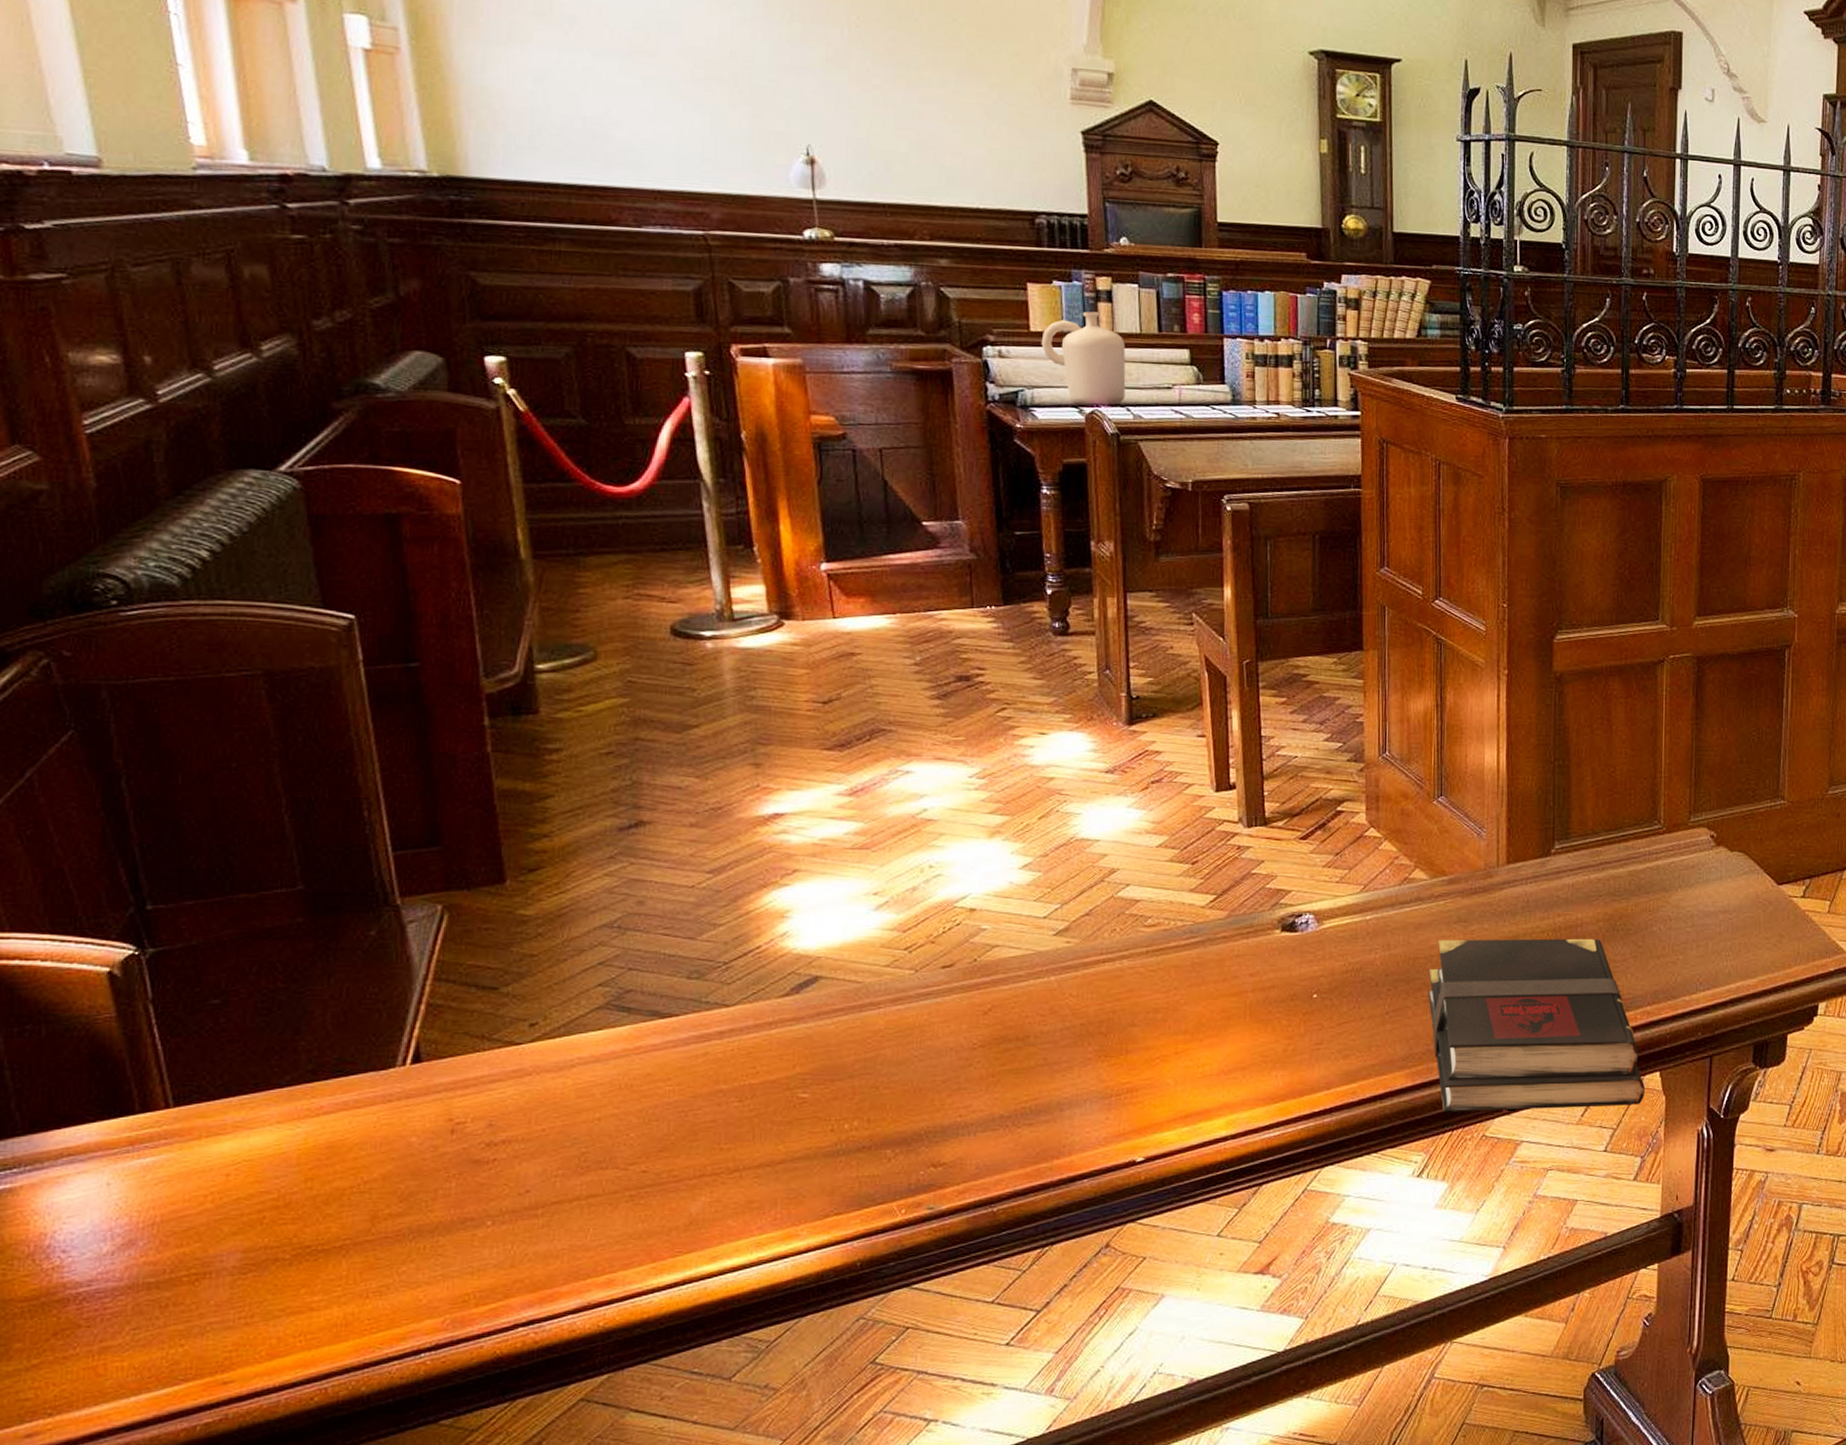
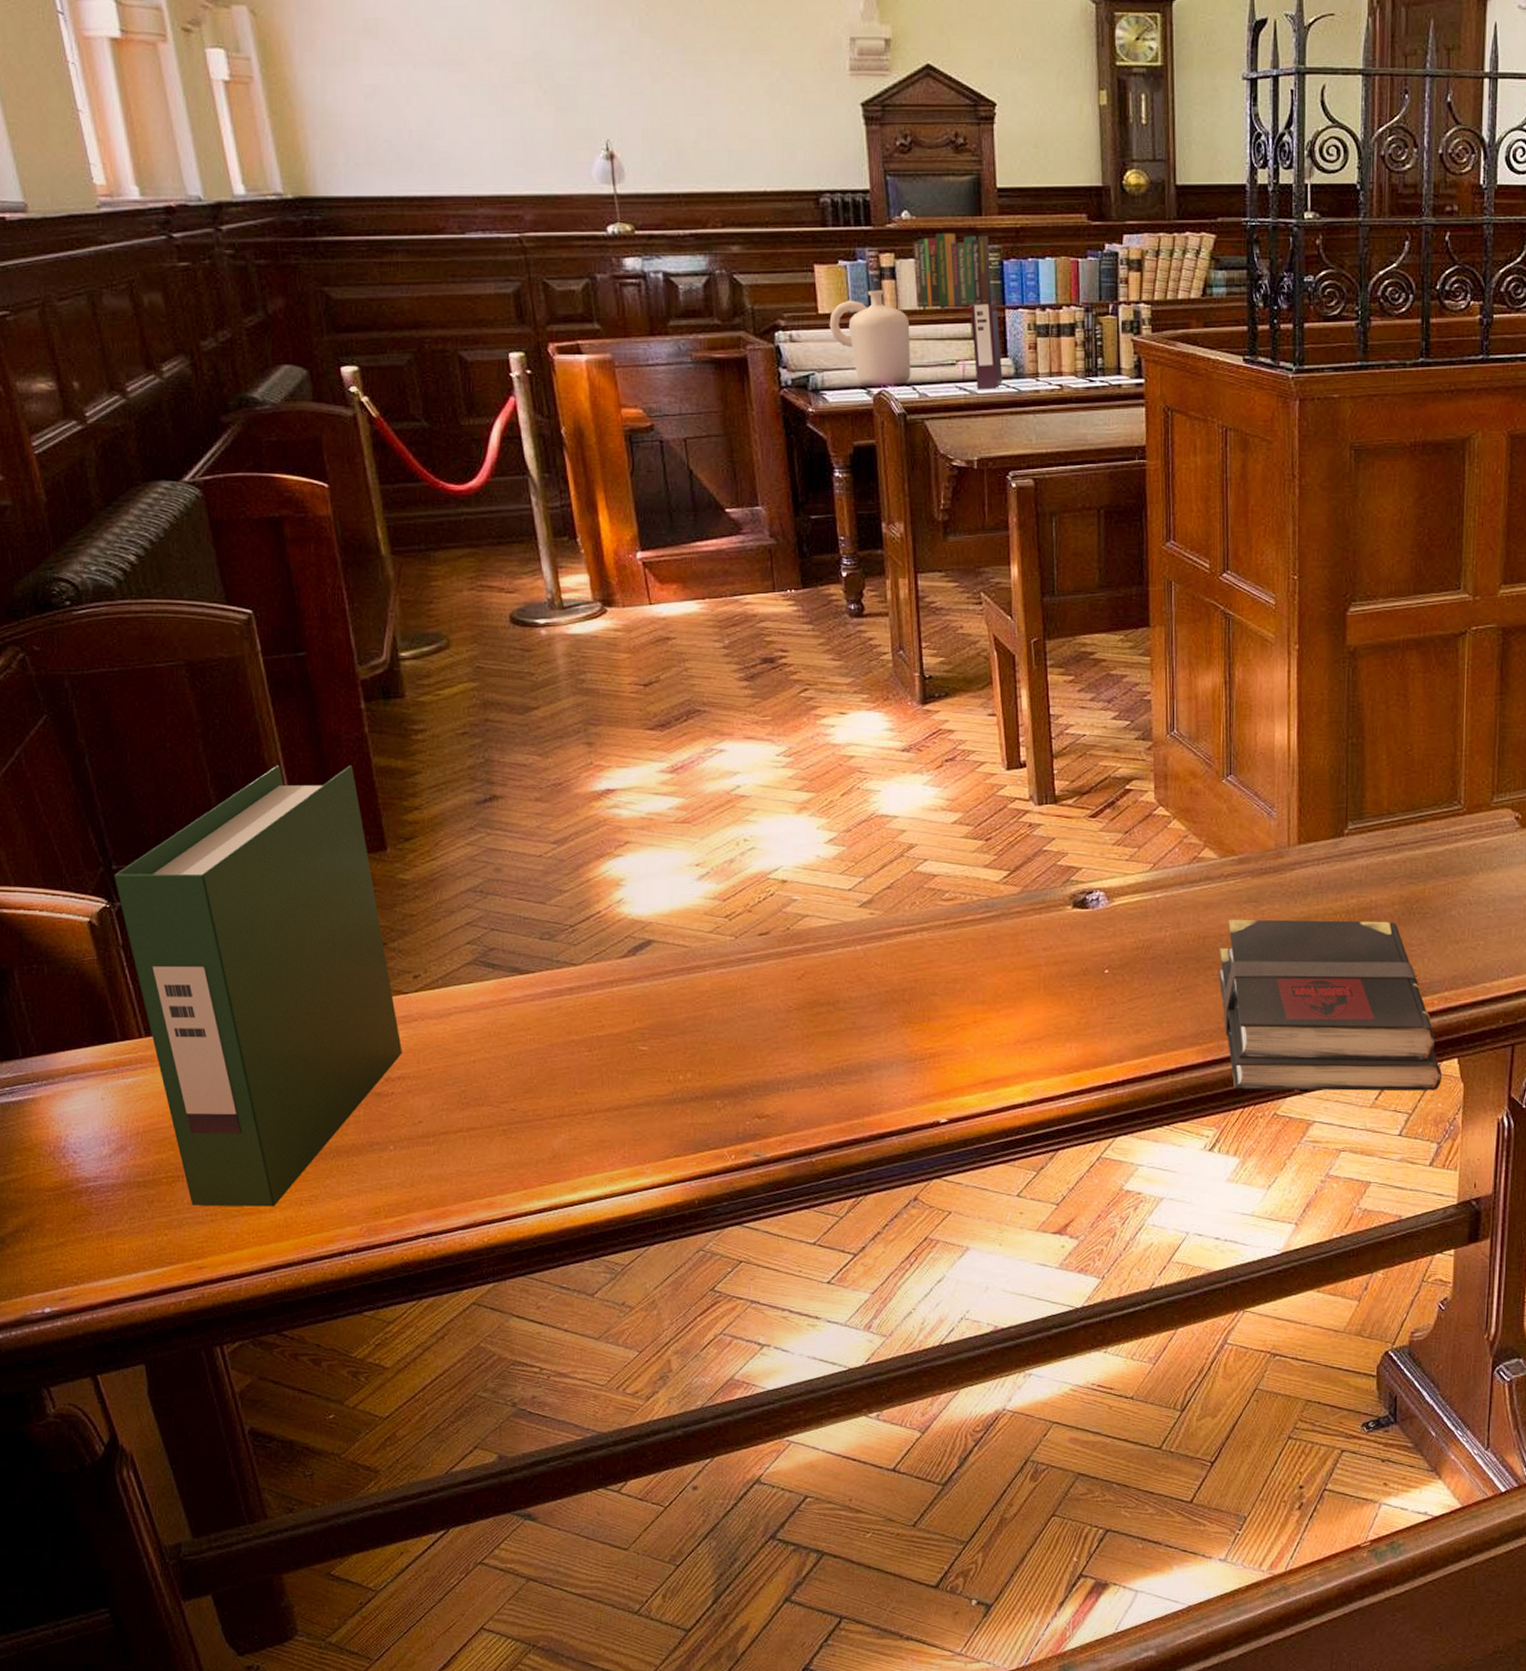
binder: none [148,788,510,1308] -> present [114,765,402,1207]
books: none [1130,261,1211,334] -> present [913,233,992,308]
binder: none [1188,330,1220,415] -> present [971,301,1003,390]

